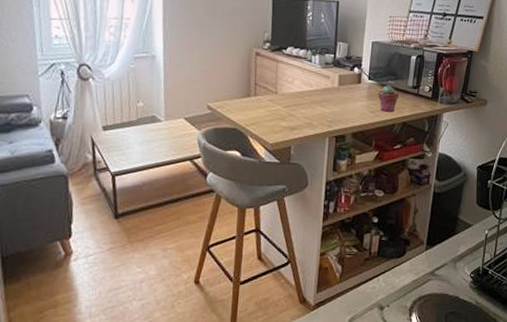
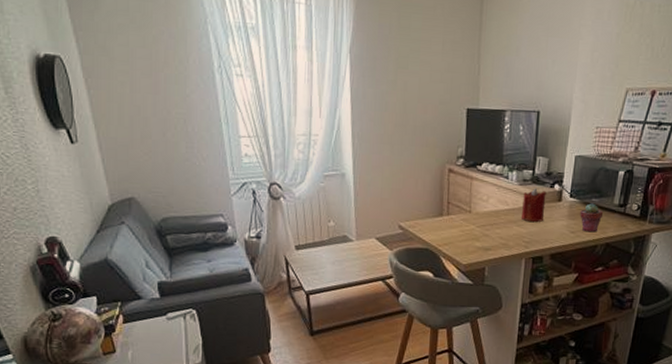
candle: none [324,71,347,102] -> present [520,188,547,222]

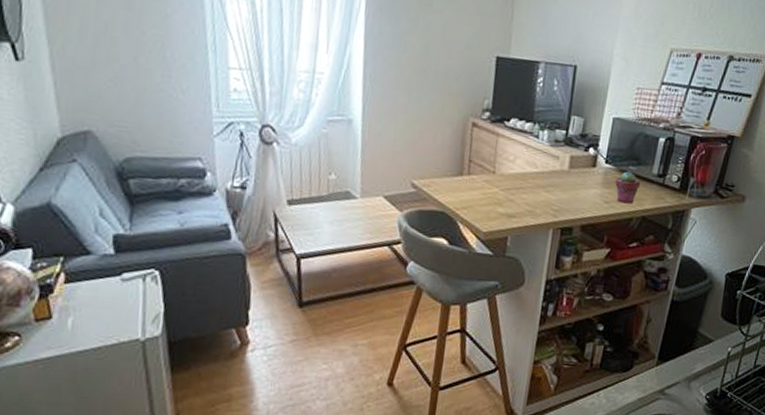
candle: present [520,188,547,222] -> none [550,150,580,189]

